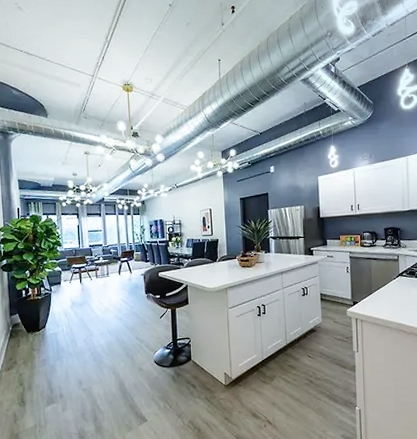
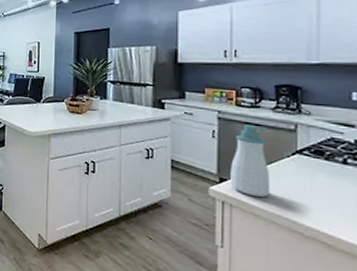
soap bottle: none [360,259,385,311] -> present [230,125,271,197]

